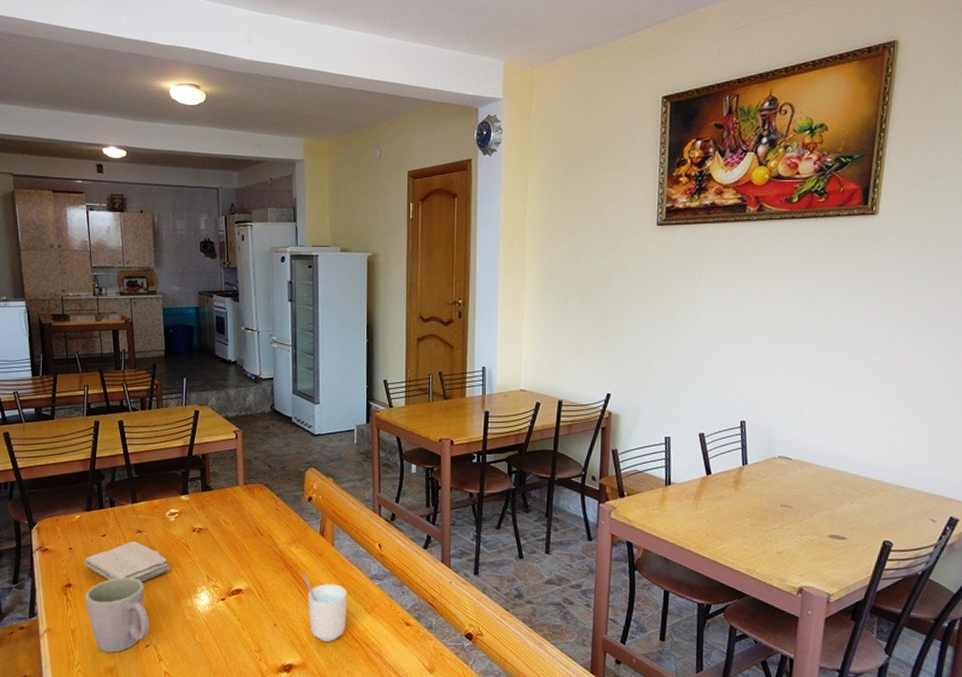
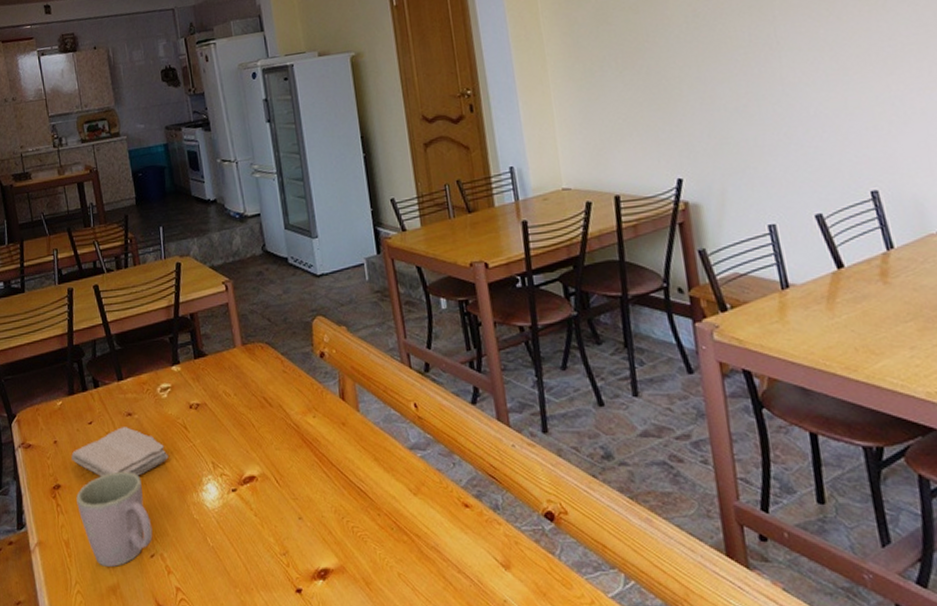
cup: present [302,573,347,642] -> none [325,449,388,536]

